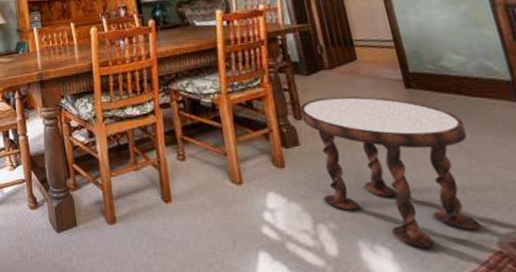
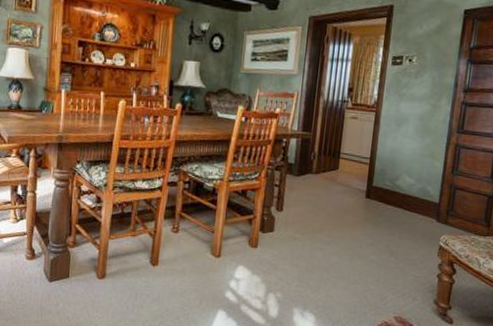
side table: present [300,96,482,249] -> none [279,196,396,317]

